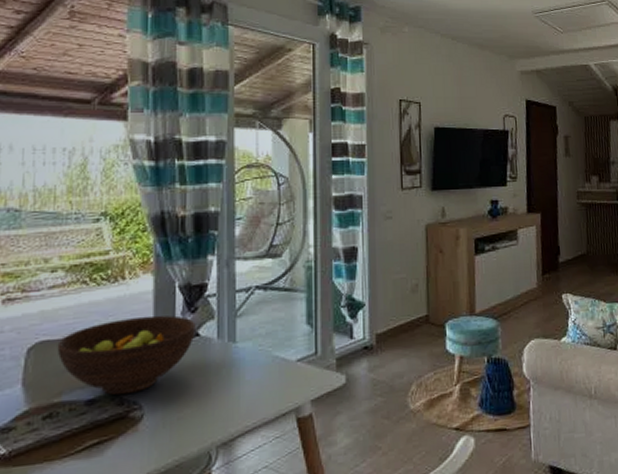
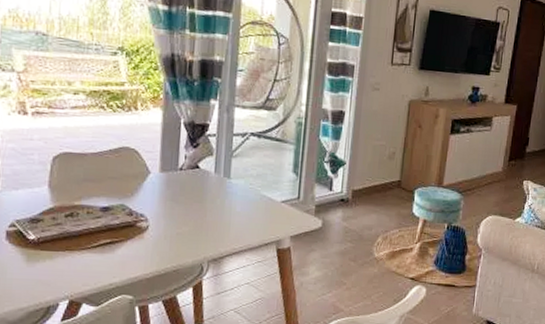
fruit bowl: present [57,315,196,396] -> none [78,144,197,208]

